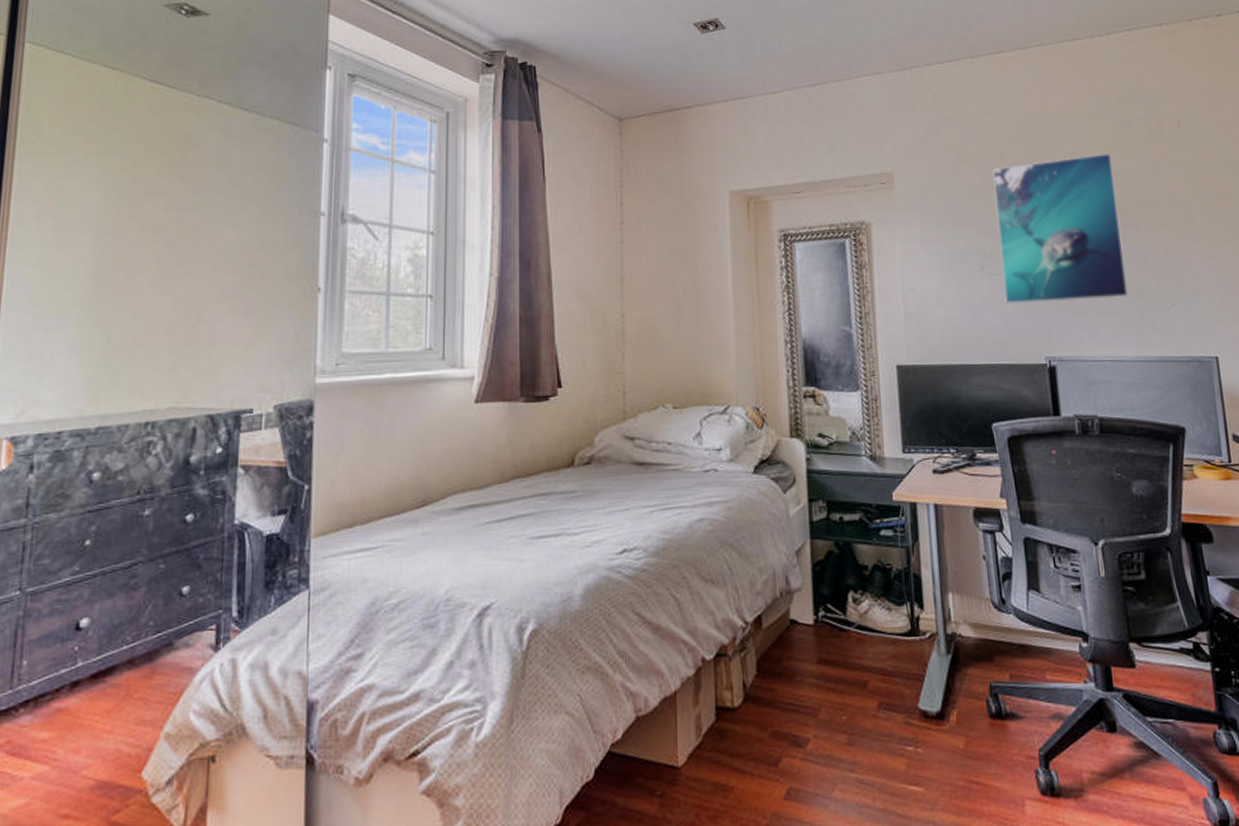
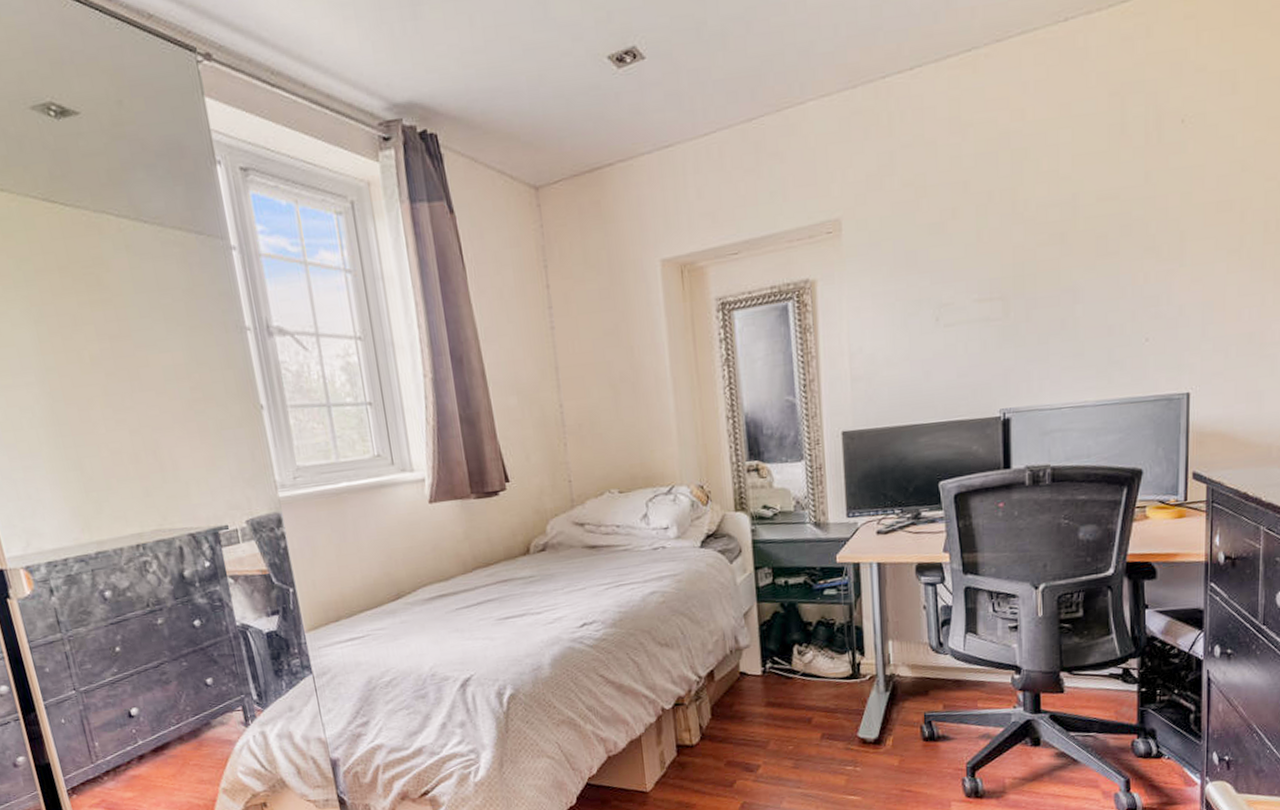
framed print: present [992,153,1128,305] -> none [954,166,1099,357]

